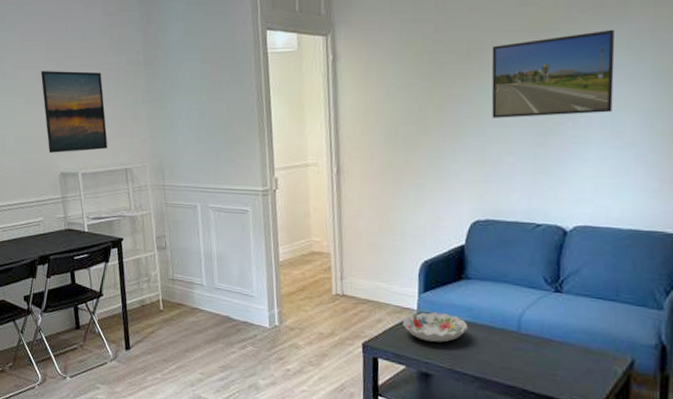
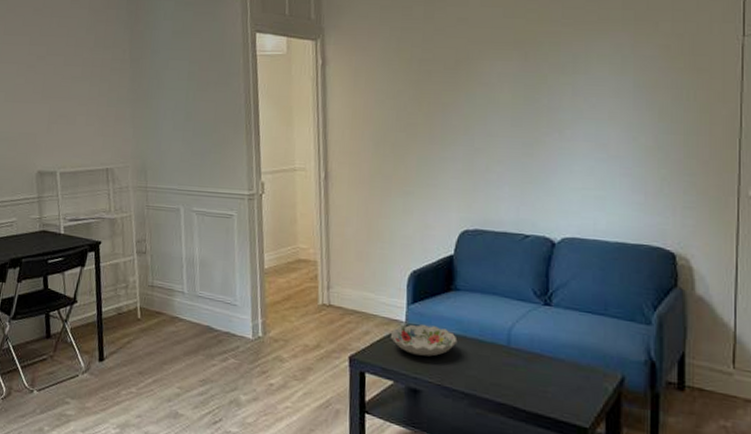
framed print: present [40,71,108,153] -> none [21,66,89,151]
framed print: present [491,29,615,118] -> none [479,44,598,128]

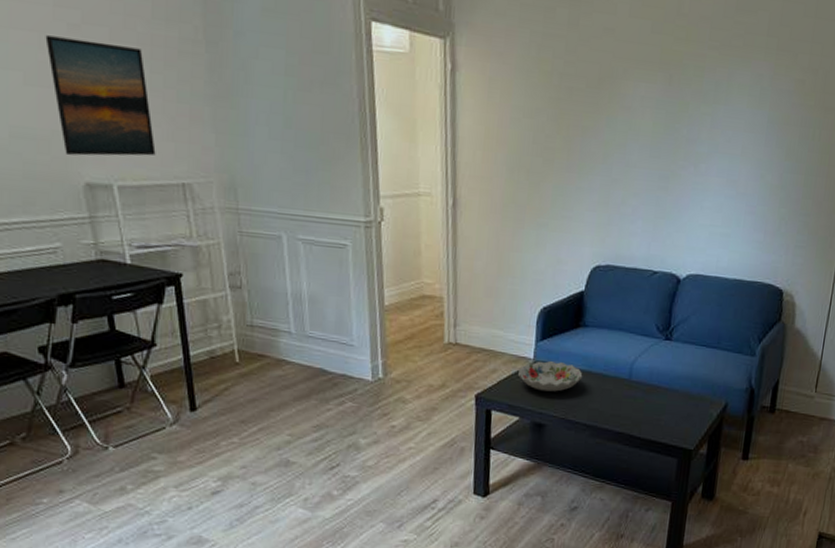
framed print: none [21,66,89,151] -> present [45,35,156,156]

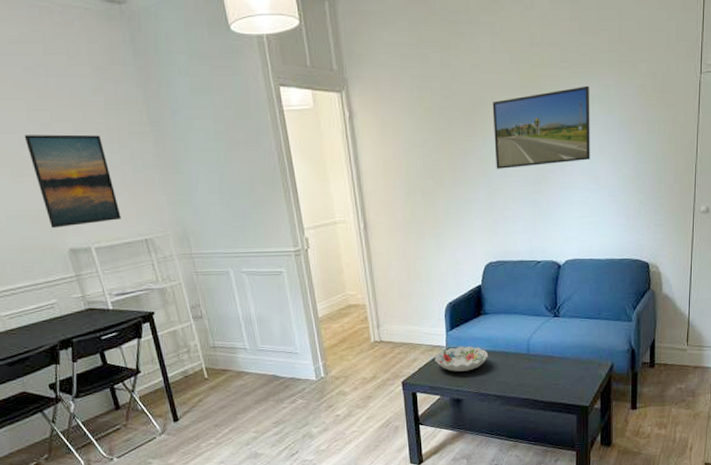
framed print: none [619,72,739,160] -> present [492,85,590,169]

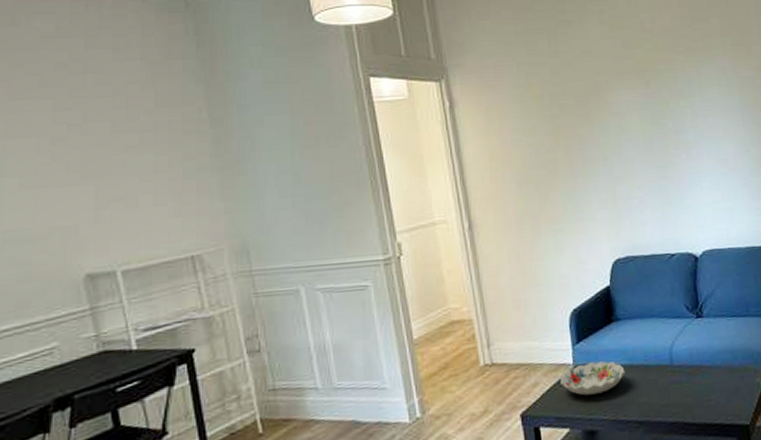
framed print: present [24,134,122,228] -> none [44,136,162,249]
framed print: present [492,85,590,169] -> none [607,68,716,156]

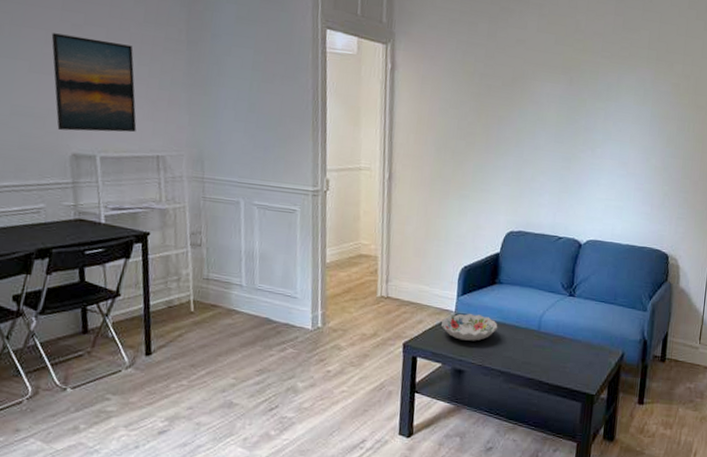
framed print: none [44,136,162,249] -> present [51,33,137,133]

